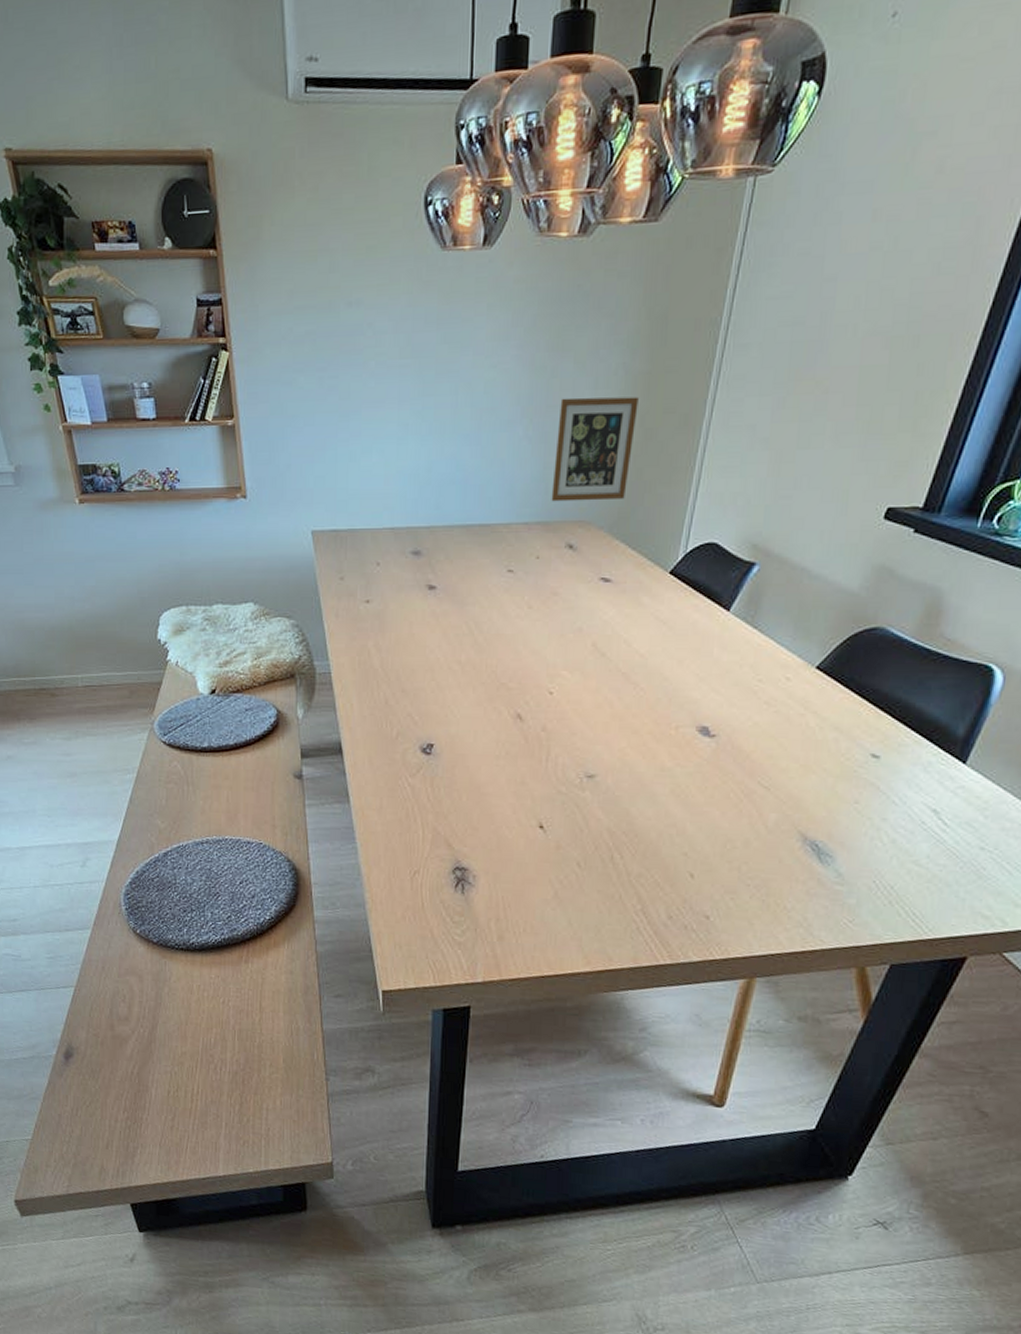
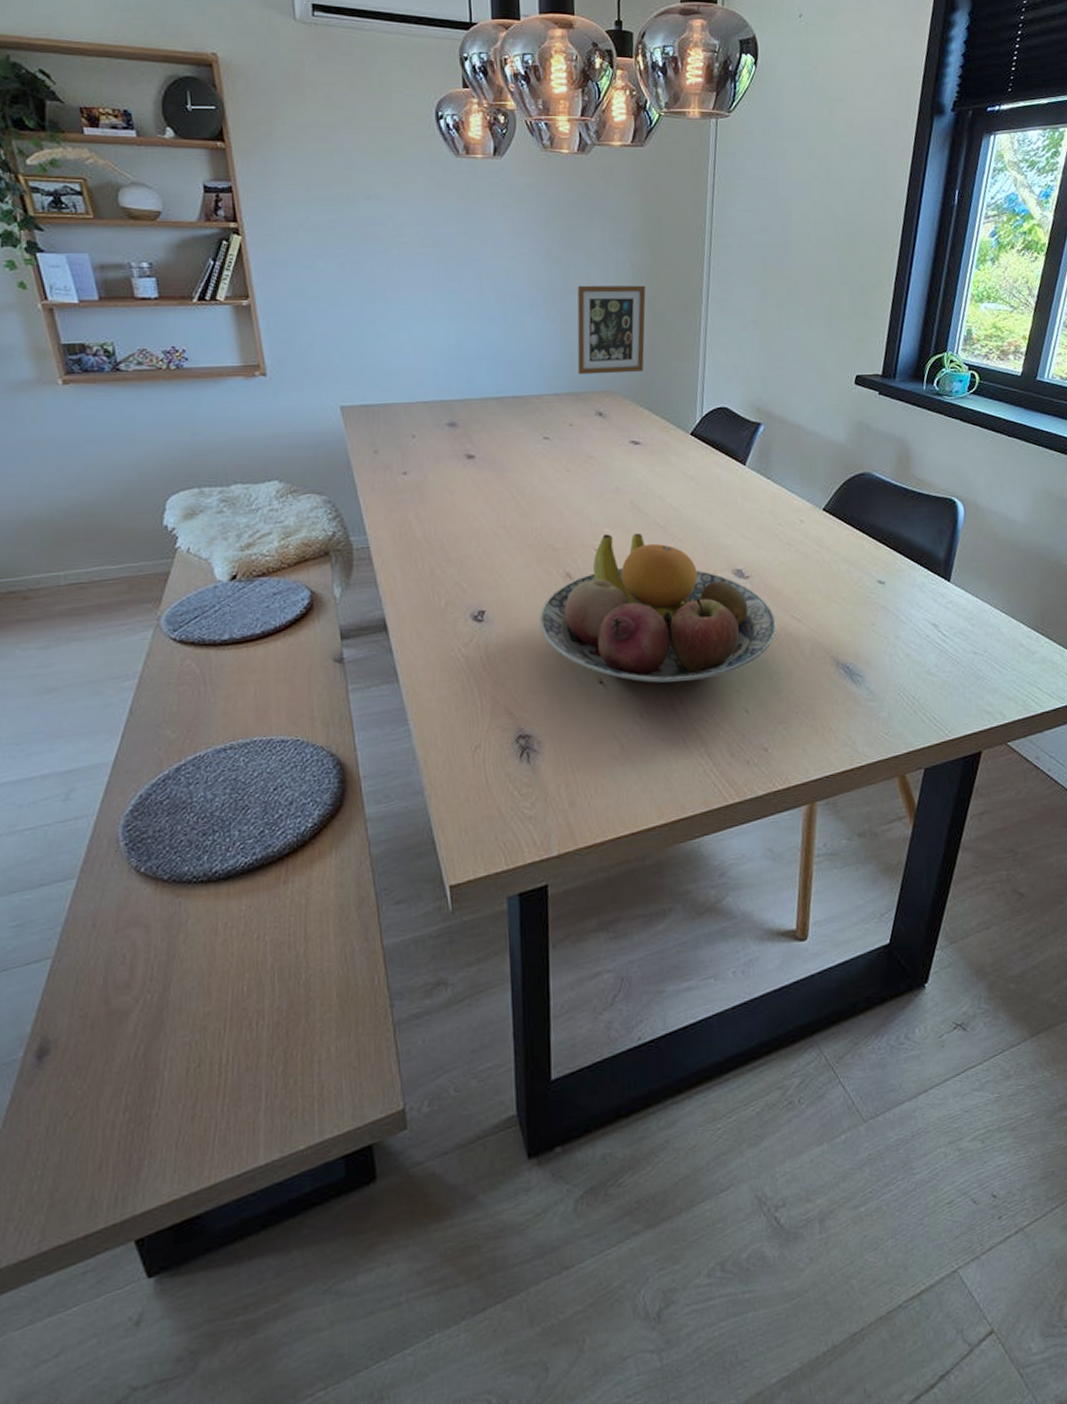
fruit bowl: none [486,677,740,837] -> present [540,532,777,683]

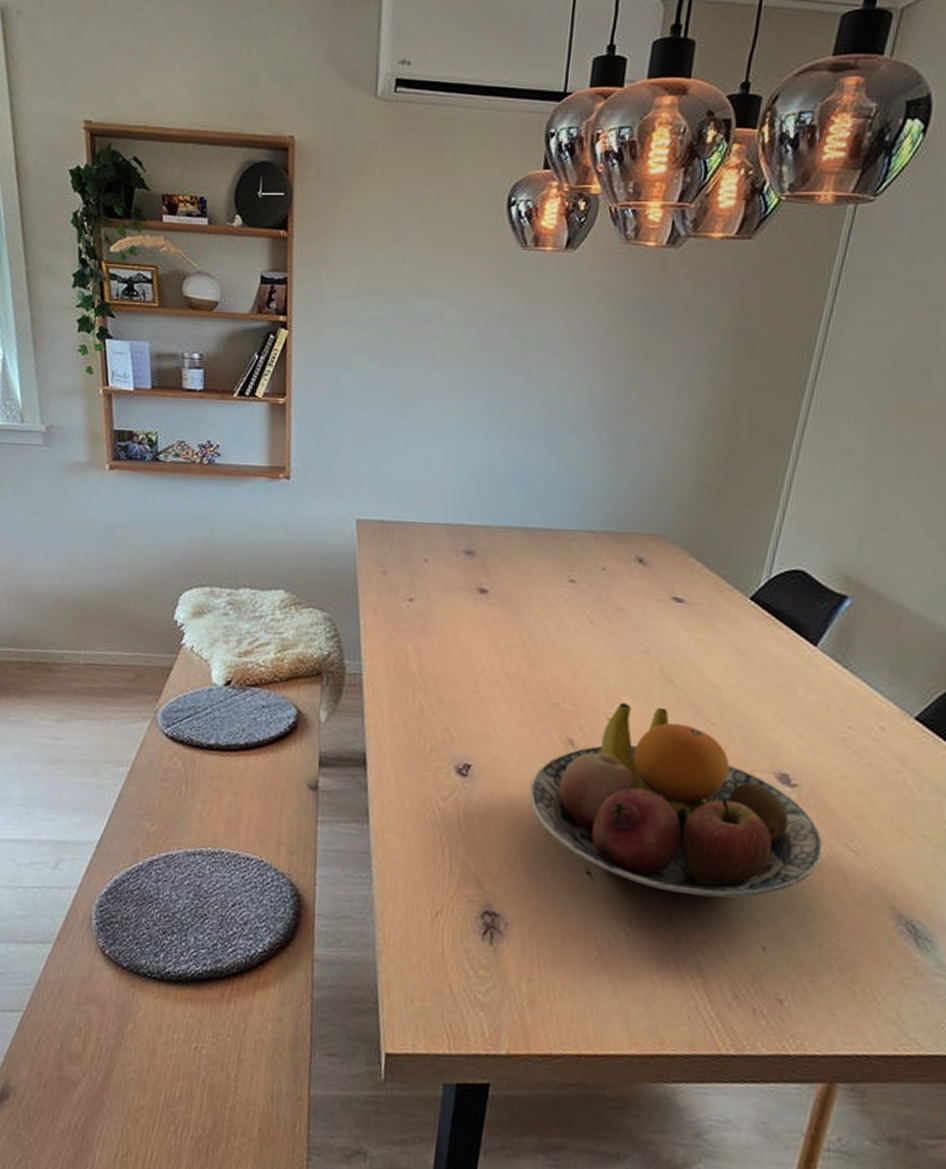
picture frame: present [577,285,646,375] -> none [622,405,723,515]

